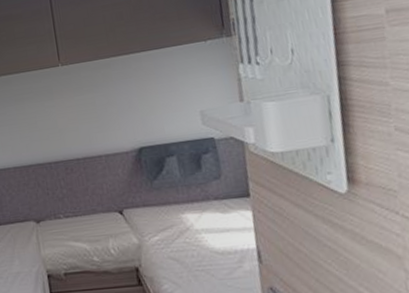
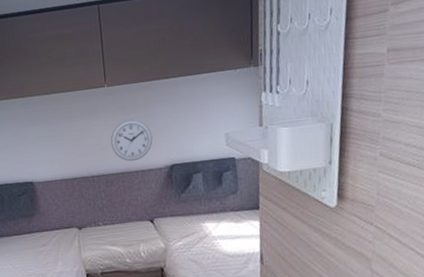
wall clock: none [68,99,116,145] -> present [110,119,153,162]

